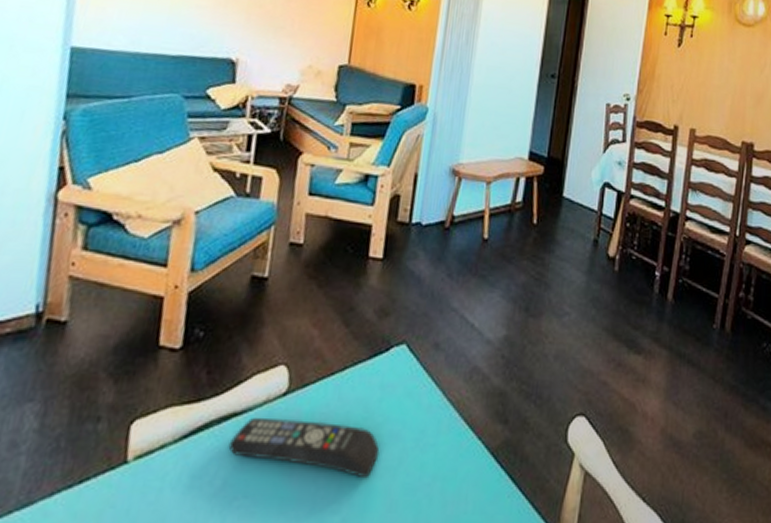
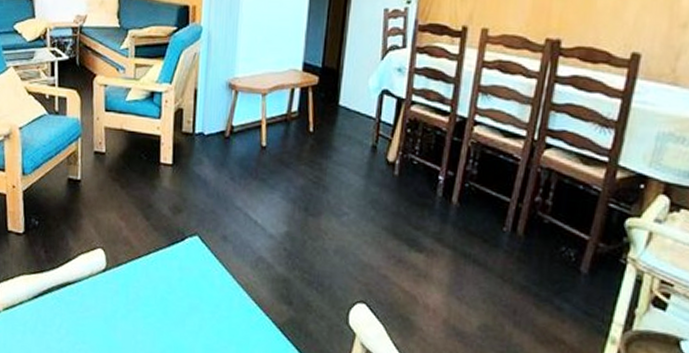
remote control: present [228,417,380,479] -> none [67,286,183,338]

